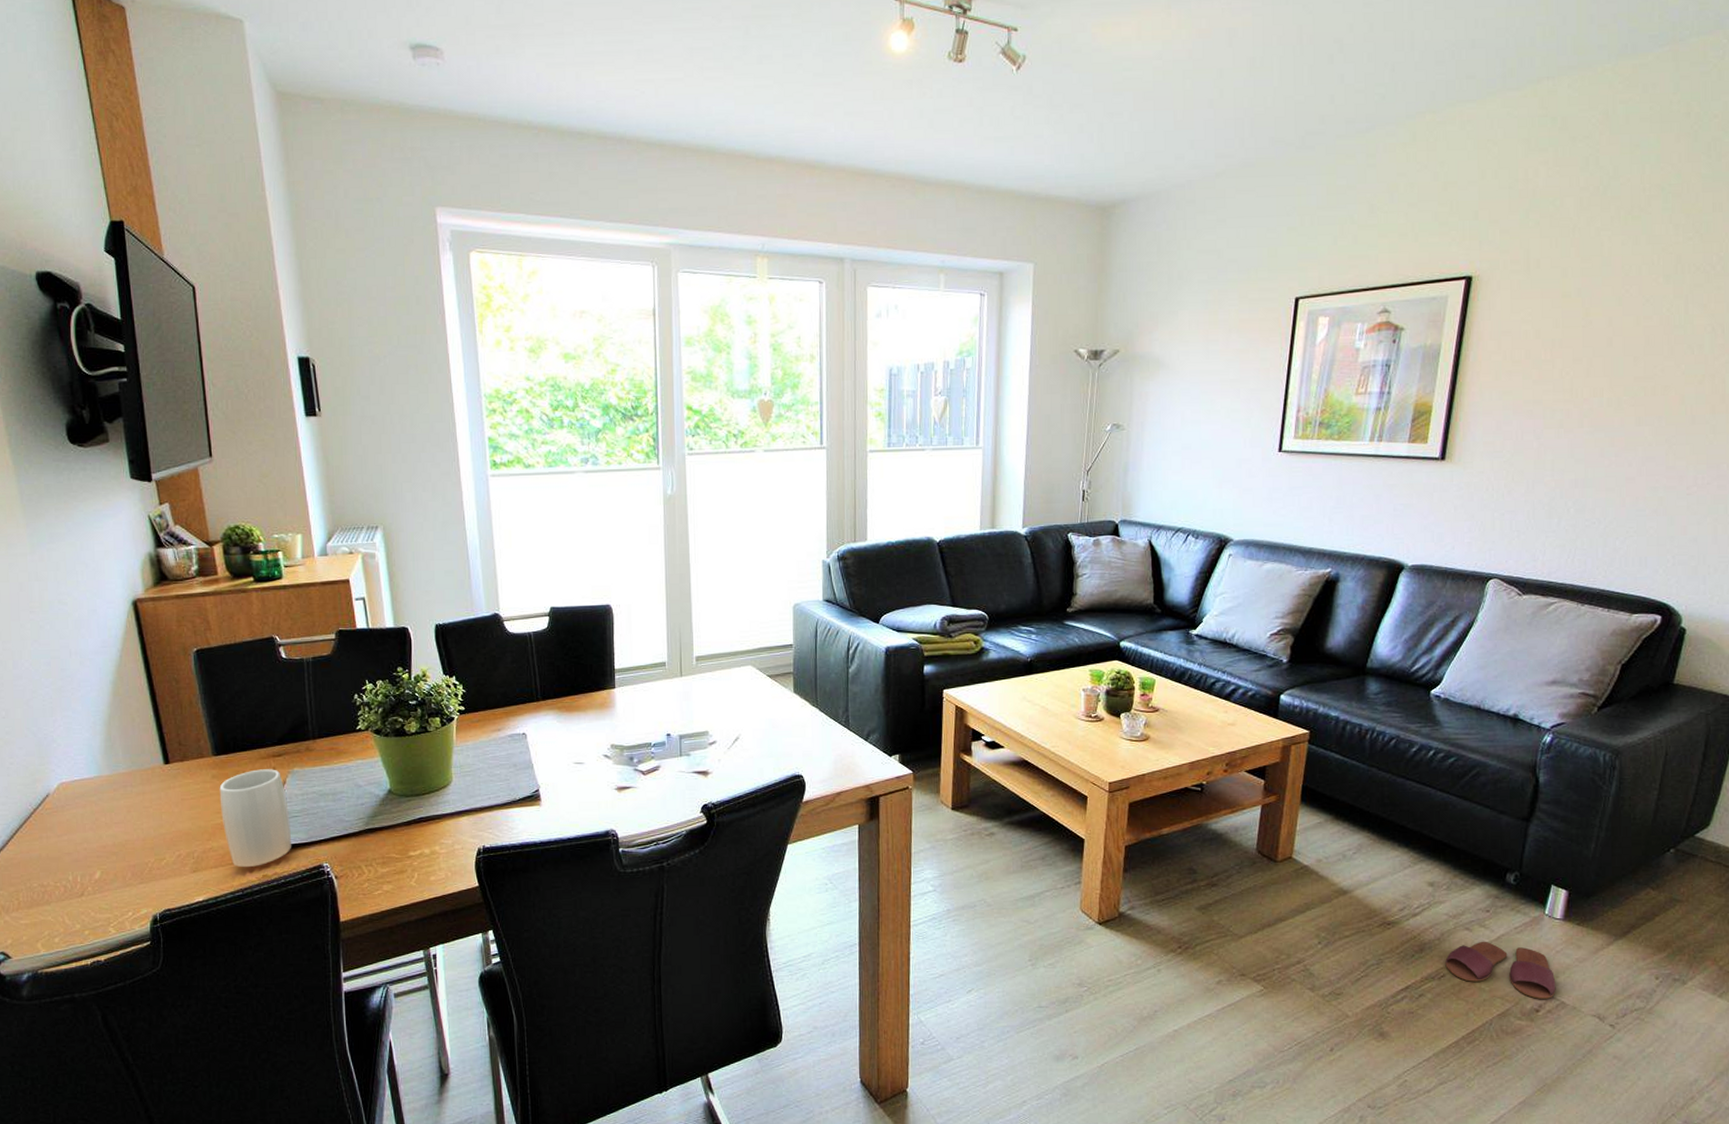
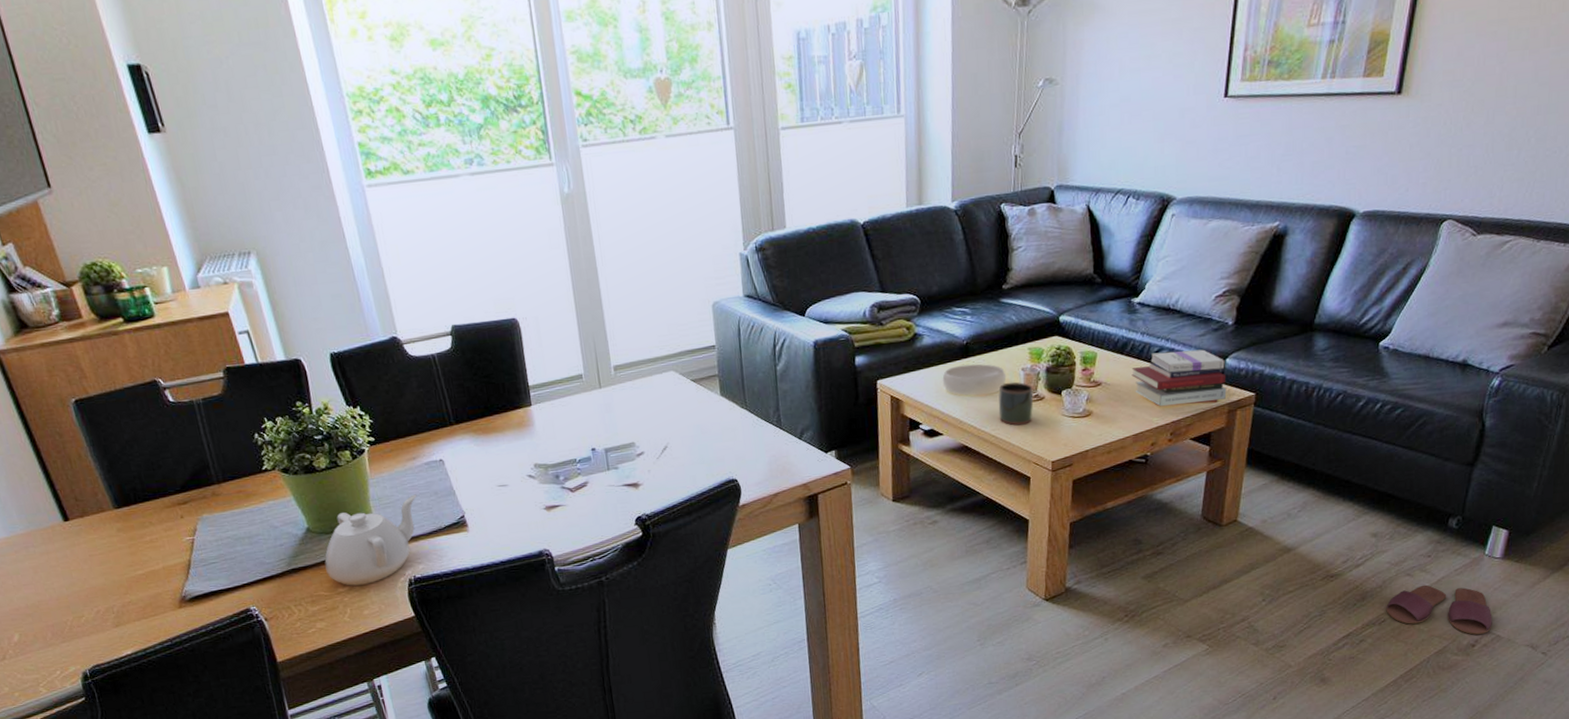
cup: present [219,769,292,868] -> none [127,517,215,618]
teapot: none [400,765,497,851] -> present [324,494,417,586]
bowl: none [1006,681,1068,712] -> present [942,364,1007,397]
mug: none [1058,701,1093,744] -> present [998,382,1034,425]
books: none [1188,683,1281,737] -> present [1131,349,1227,407]

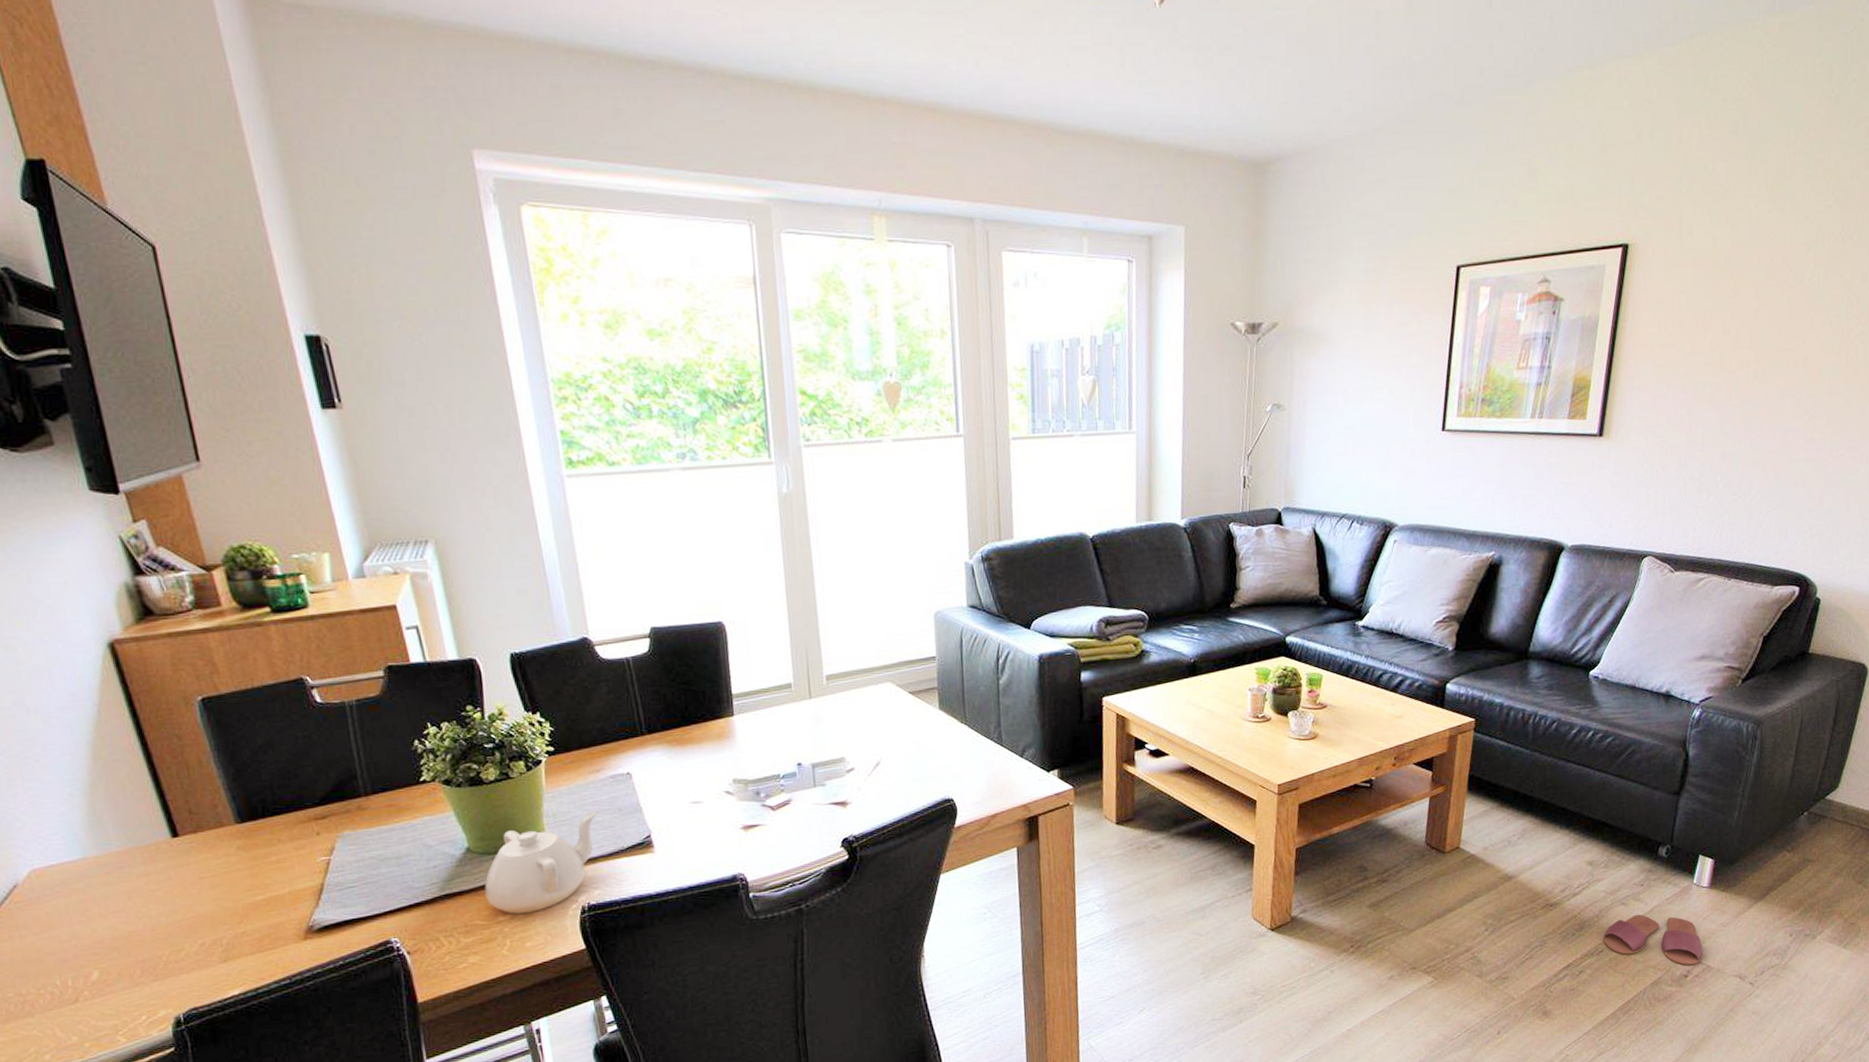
bowl: present [942,364,1007,397] -> none [1169,683,1234,716]
mug: present [998,382,1034,425] -> none [1224,702,1261,747]
books: present [1131,349,1227,407] -> none [1356,674,1448,731]

